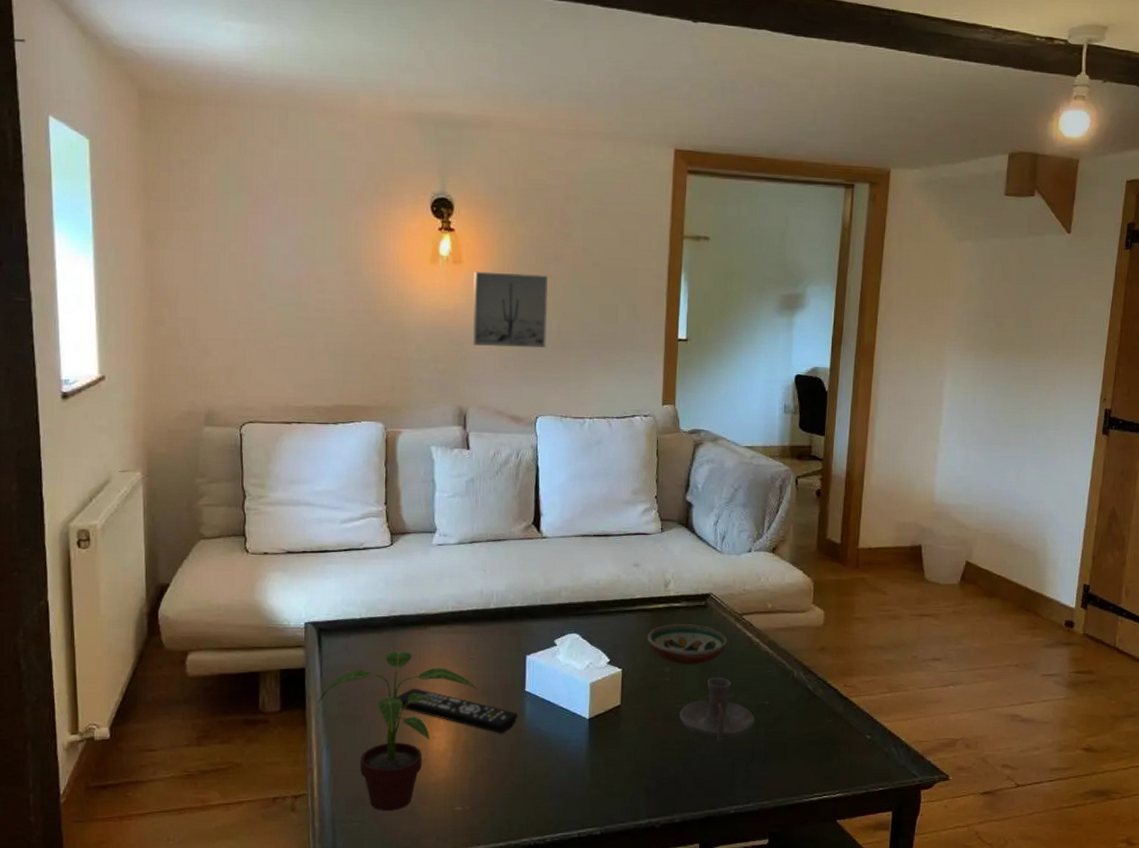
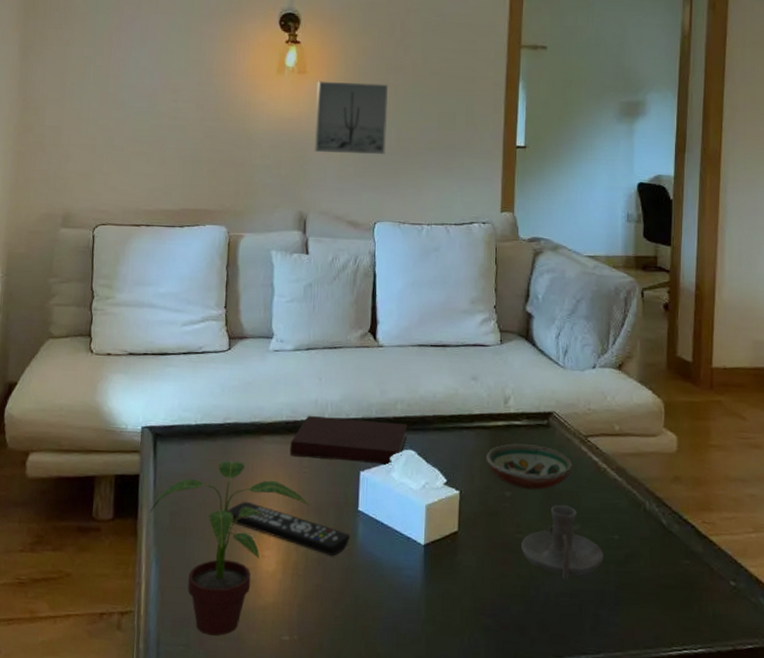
notebook: none [456,605,572,648] -> present [289,415,408,465]

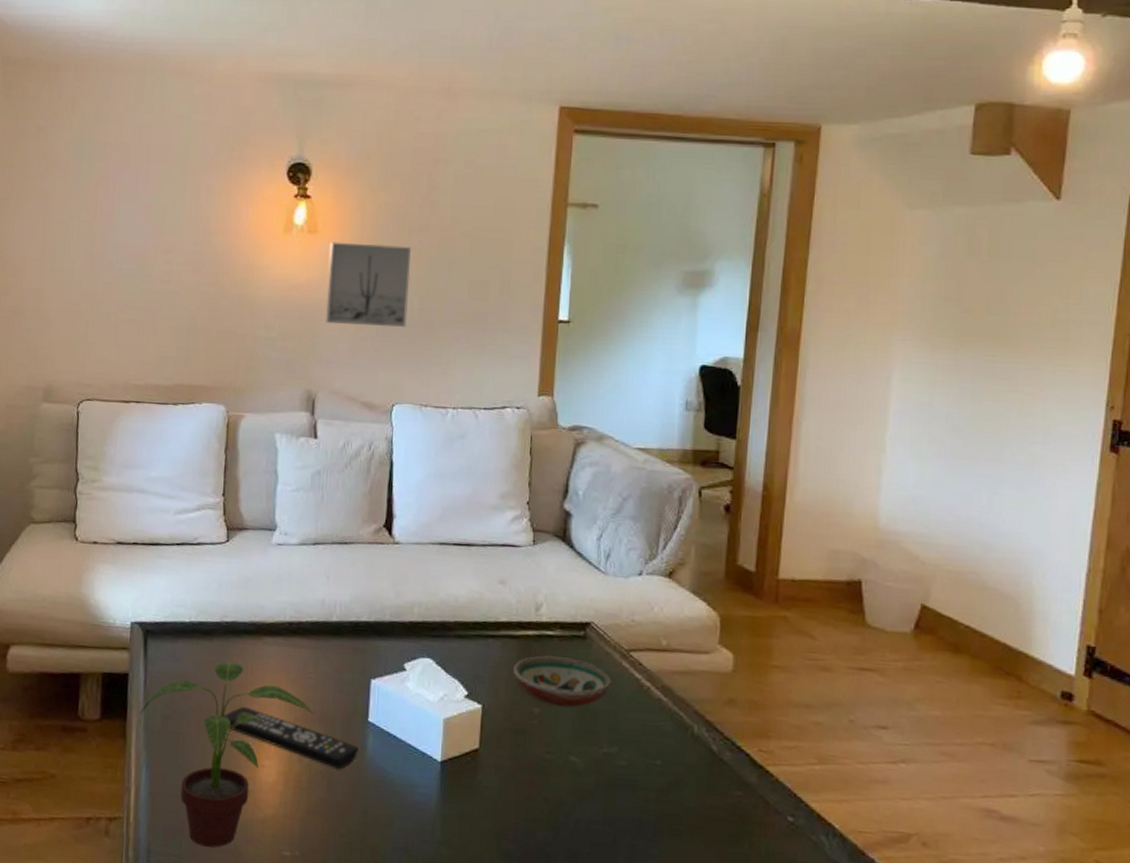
notebook: present [289,415,408,465] -> none [293,616,425,674]
candle holder: present [521,505,604,580] -> none [550,725,643,806]

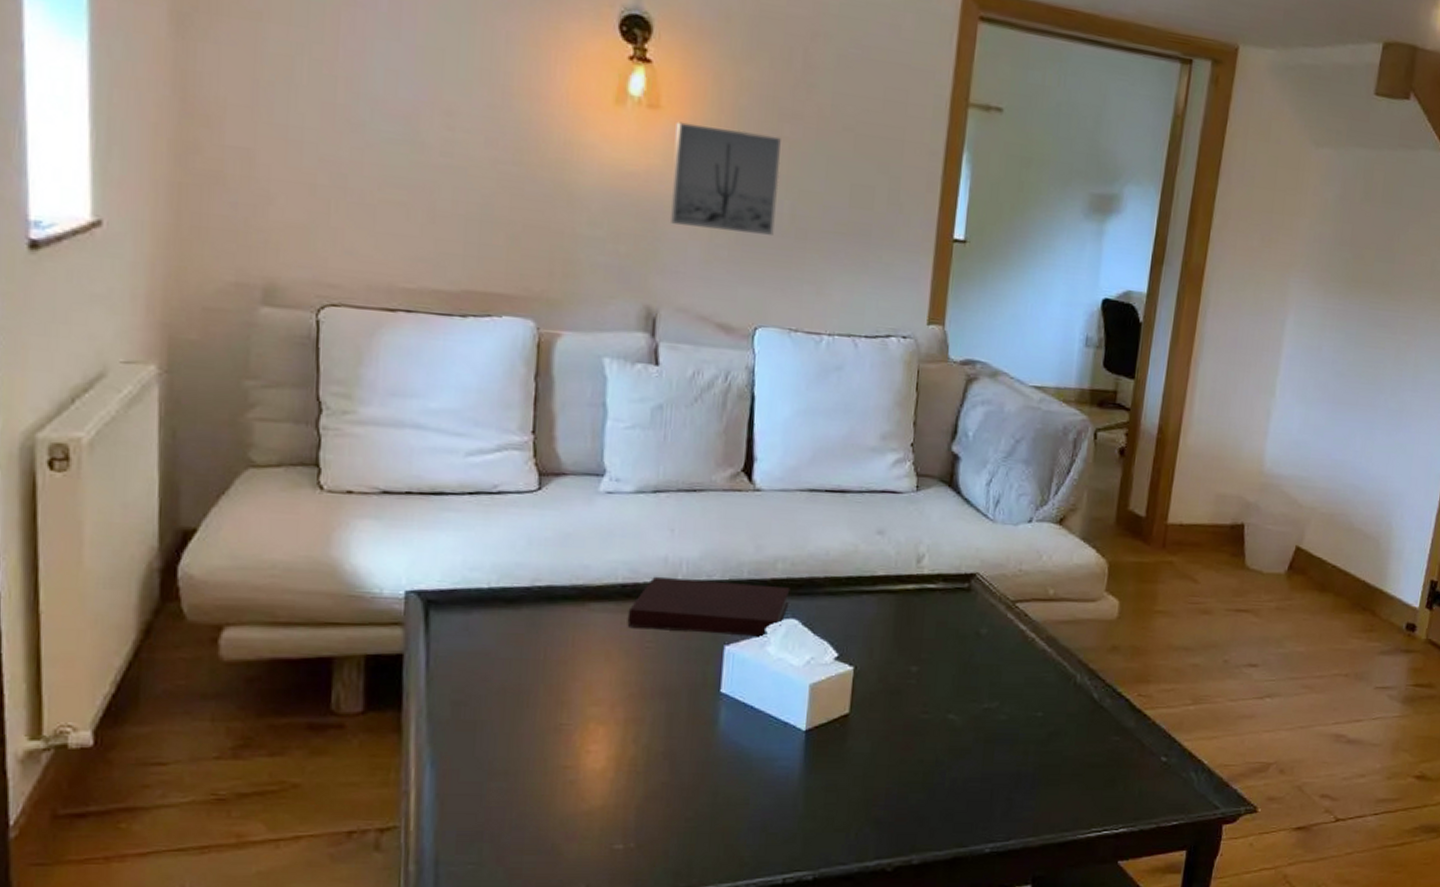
potted plant: present [138,662,316,848] -> none [418,634,656,849]
remote control: present [223,706,358,769] -> none [535,685,708,747]
notebook: none [293,616,425,674] -> present [627,576,790,637]
decorative bowl: present [512,655,612,708] -> none [889,610,996,664]

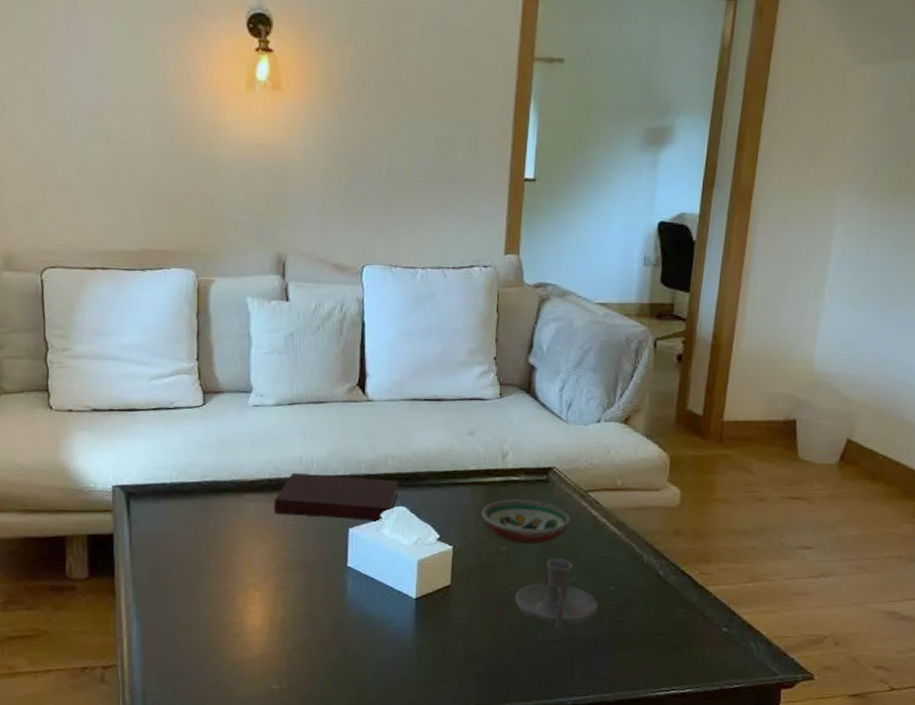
wall art: present [669,121,781,235] -> none [292,98,378,187]
decorative bowl: none [889,610,996,664] -> present [481,499,571,544]
candle holder: none [926,680,1024,763] -> present [515,559,598,629]

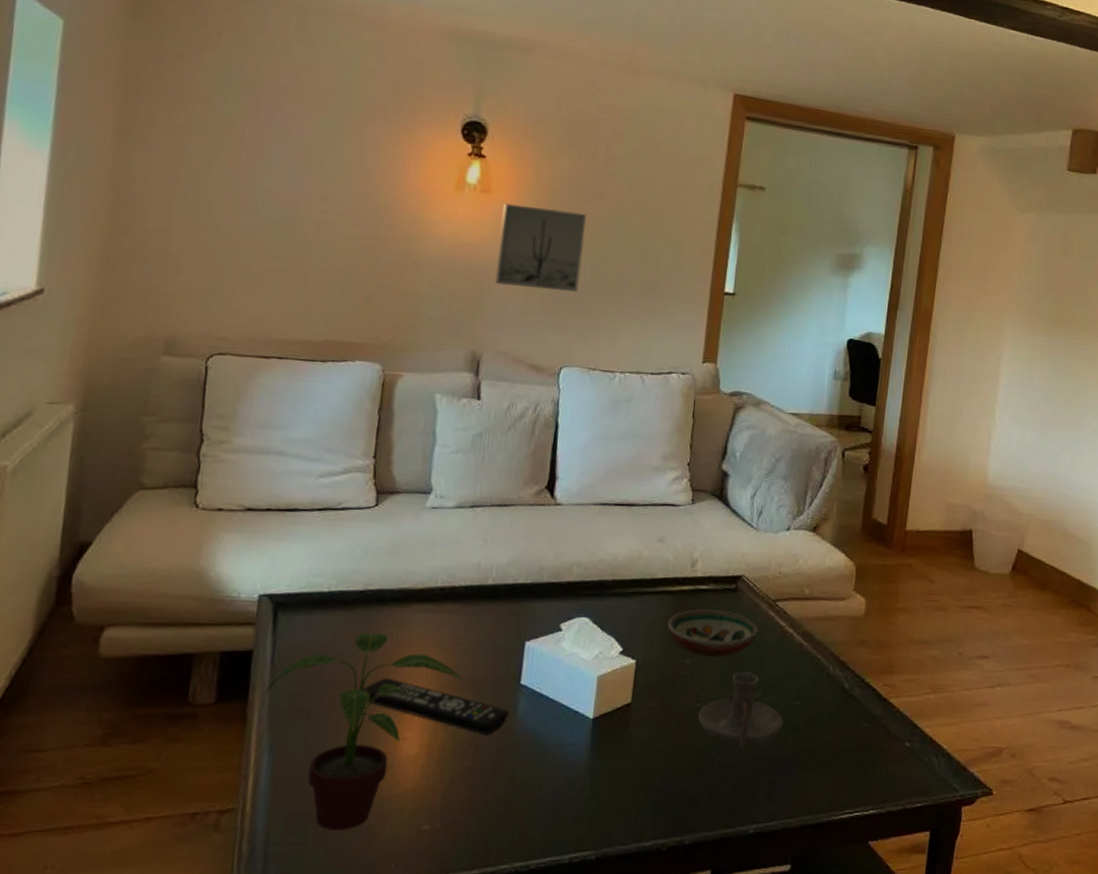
potted plant: none [125,519,297,686] -> present [262,632,465,830]
remote control: none [209,559,339,610] -> present [362,677,509,734]
notebook: present [273,472,399,522] -> none [443,580,583,634]
wall art: none [292,98,378,187] -> present [494,203,586,292]

